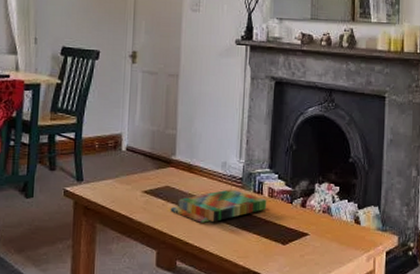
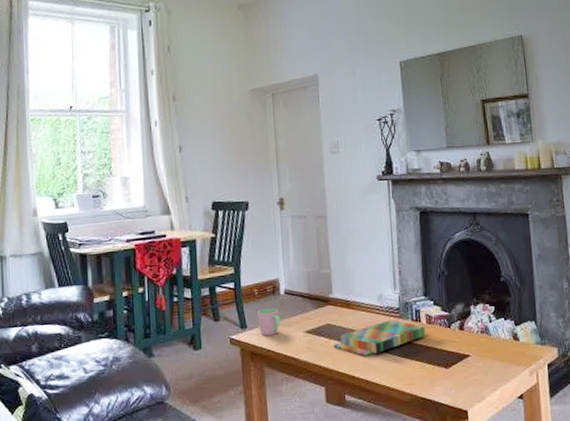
cup: none [95,163,119,191] -> present [257,308,280,336]

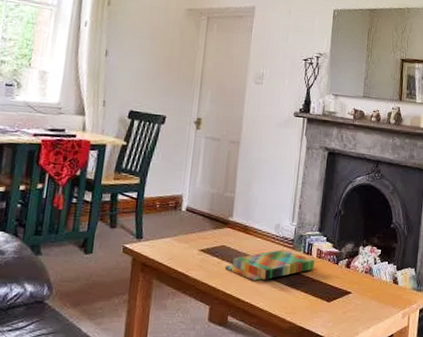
cup: present [257,308,280,336] -> none [154,222,177,249]

